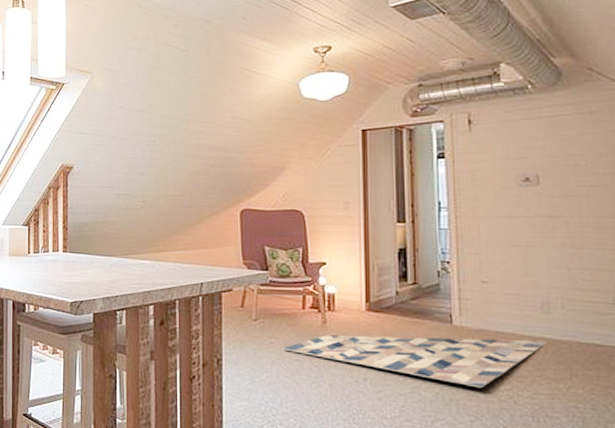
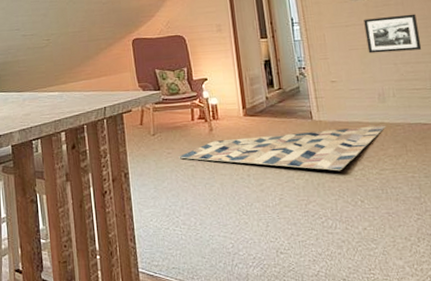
picture frame: none [533,209,608,255] -> present [364,14,422,54]

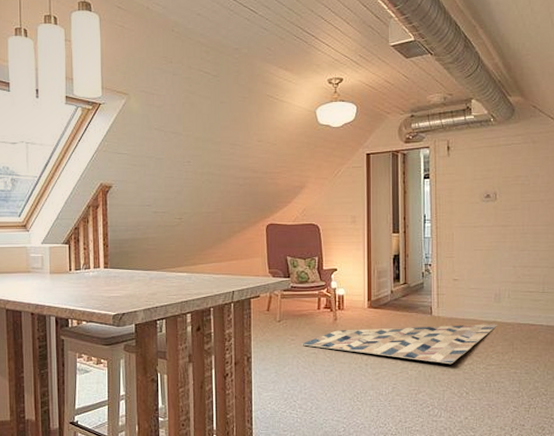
picture frame: present [364,14,422,54] -> none [491,220,540,255]

